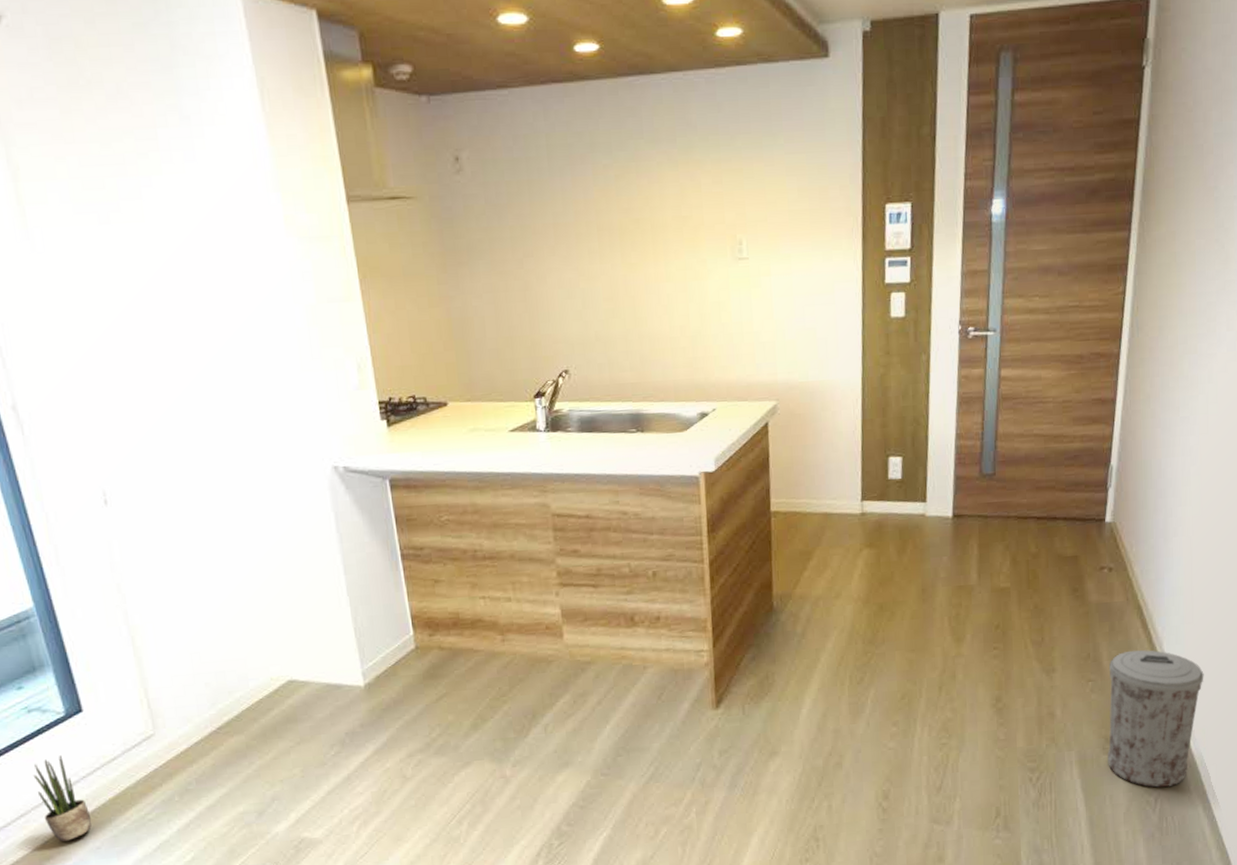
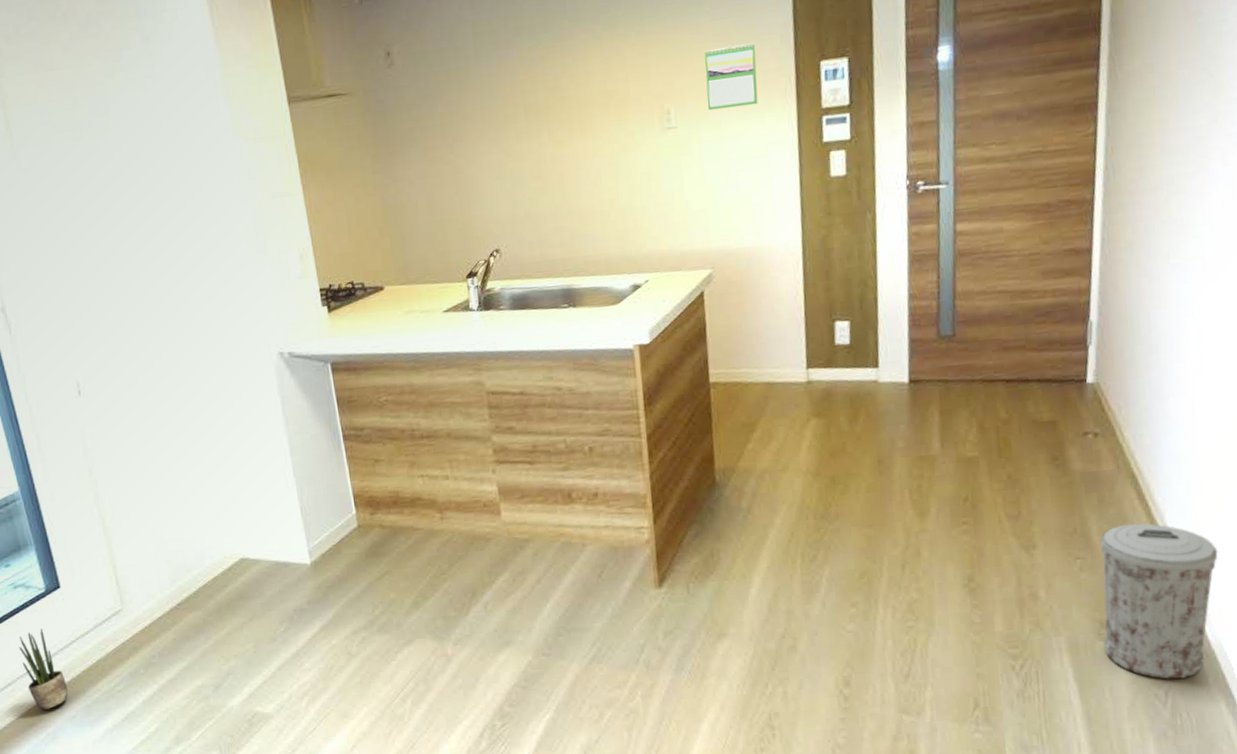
calendar: none [777,180,826,244] -> present [704,43,758,111]

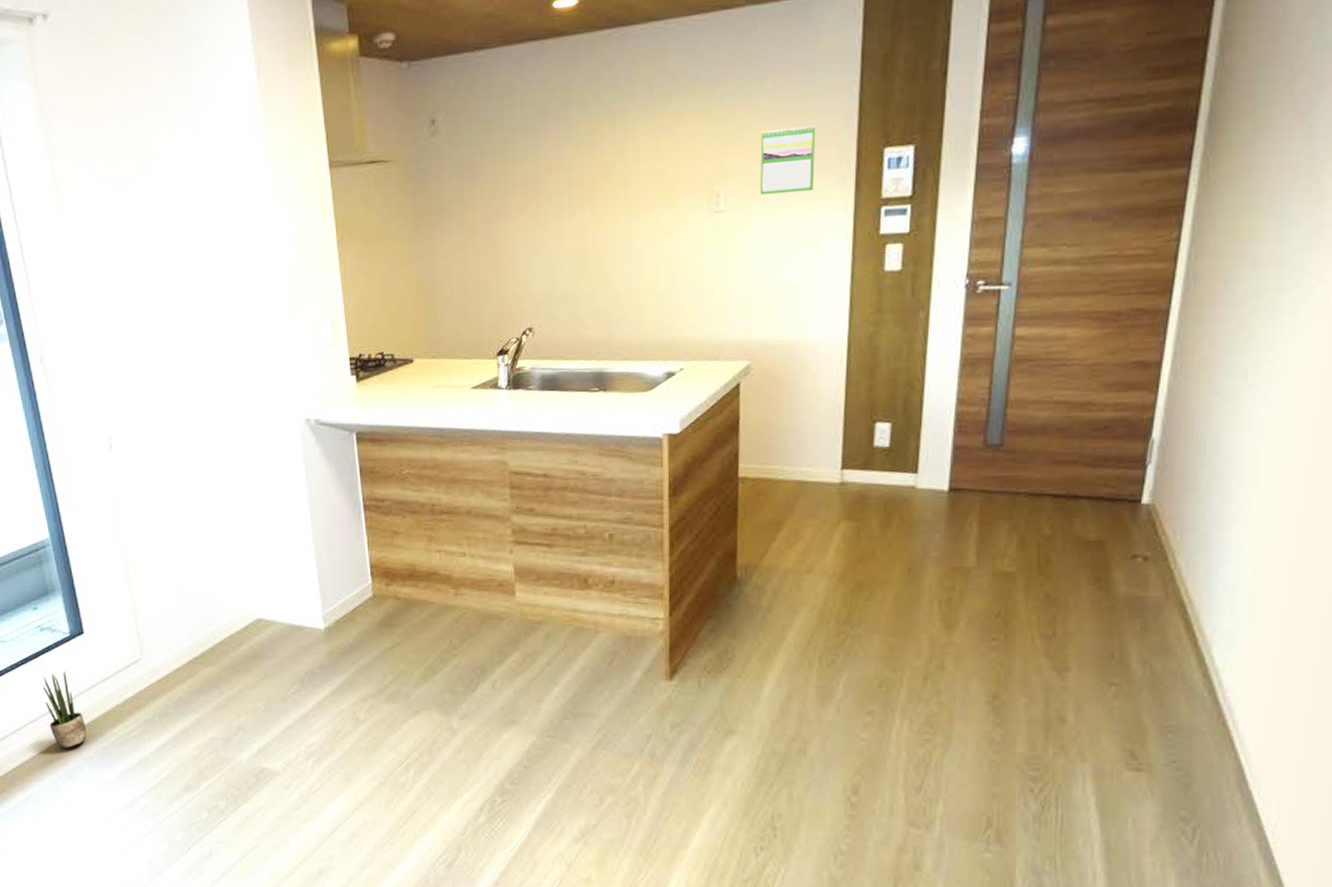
trash can: present [1099,523,1218,679] -> none [1132,653,1267,816]

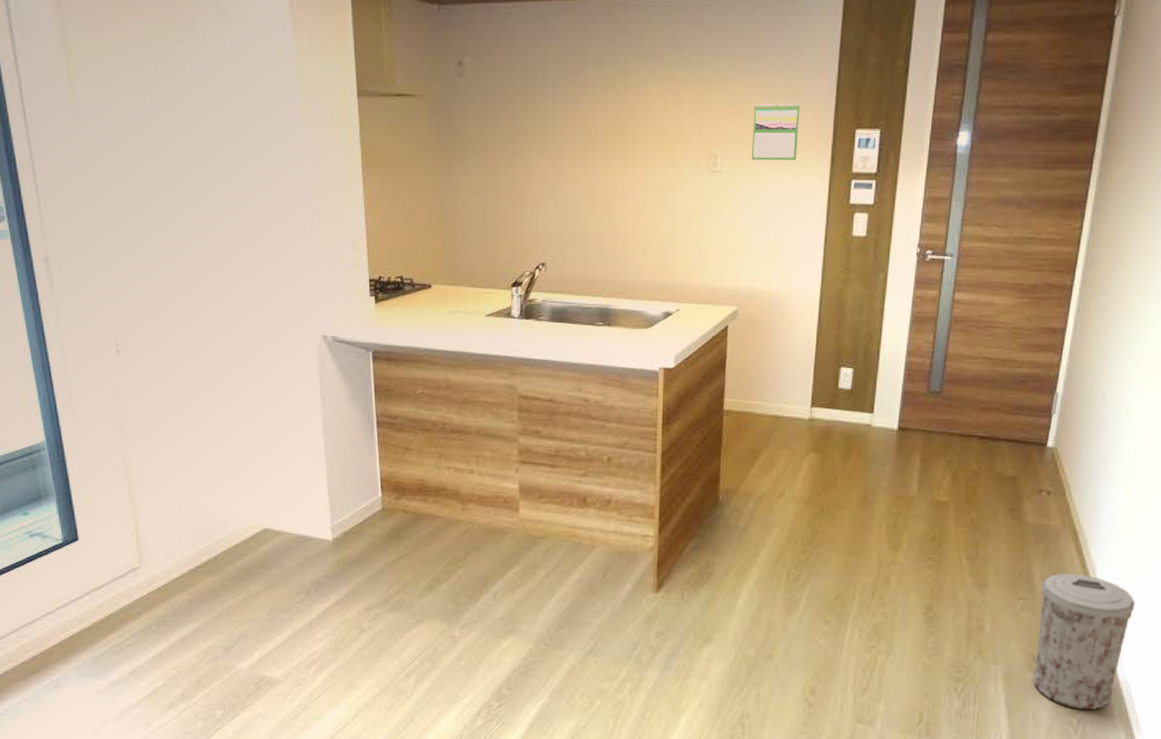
potted plant: present [42,671,87,748] -> none [29,578,77,658]
trash can: none [1132,653,1267,816] -> present [1033,573,1135,710]

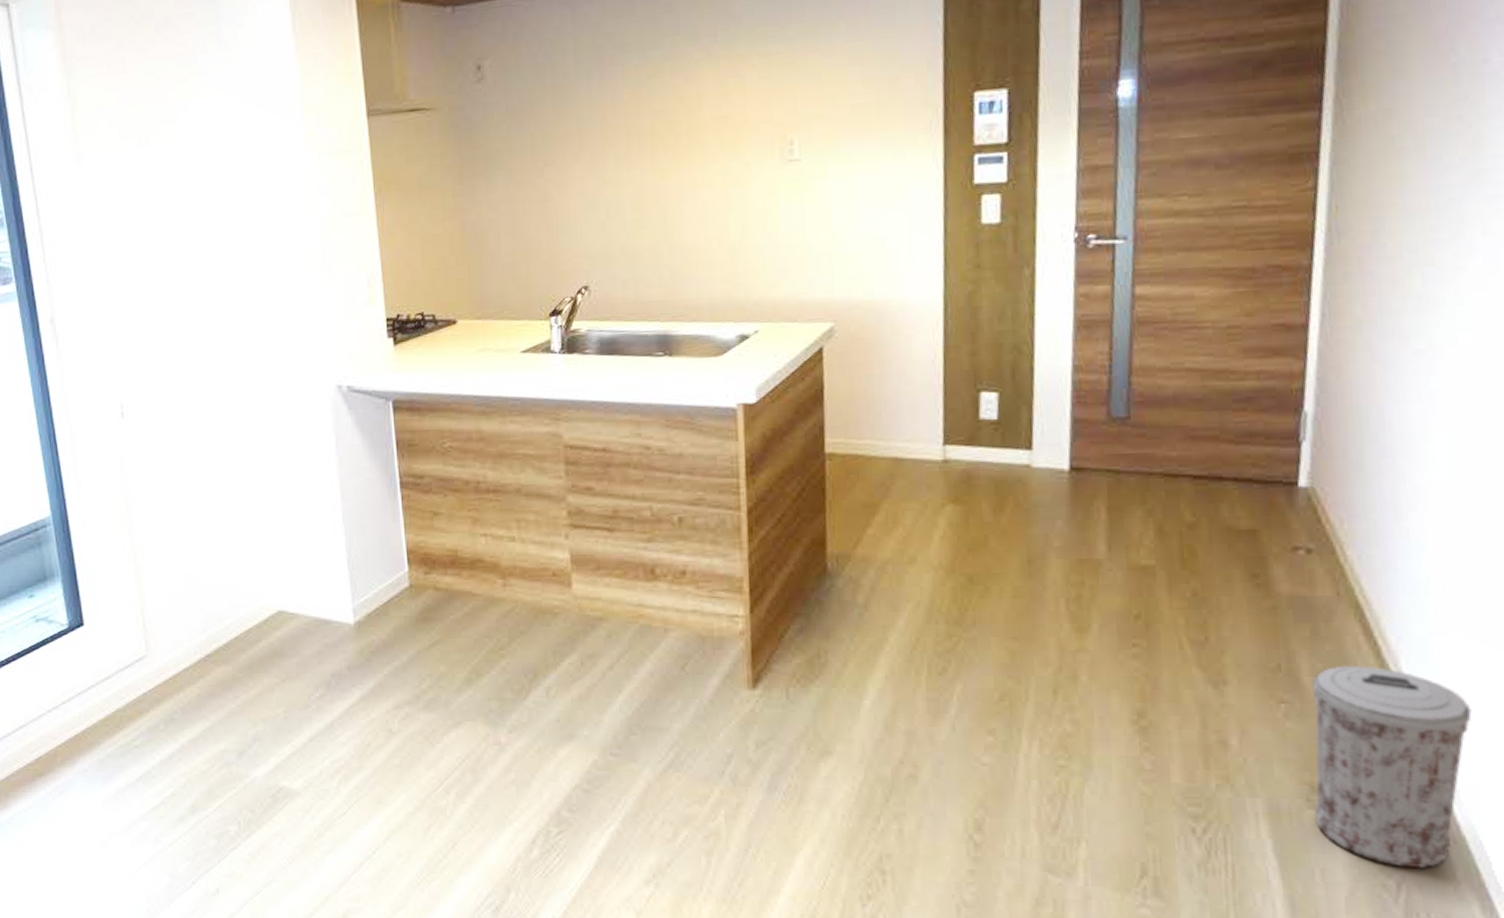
calendar: present [751,102,800,161] -> none [836,69,898,143]

